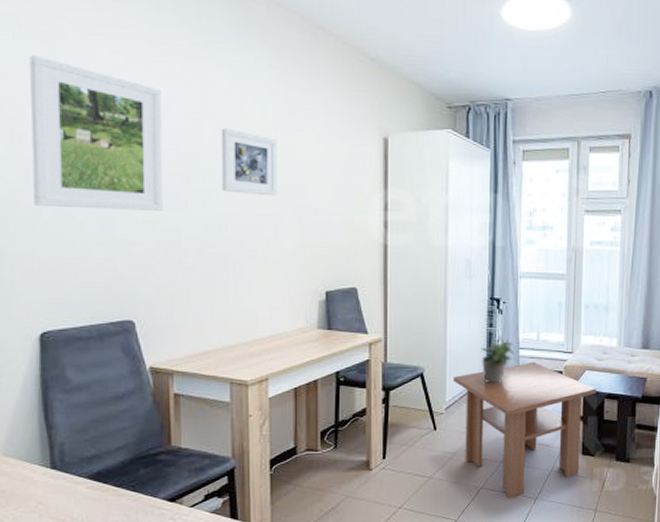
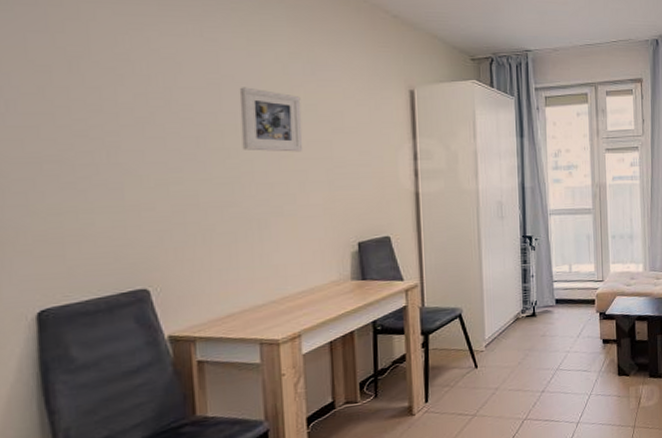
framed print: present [29,55,163,211] -> none [17,19,178,176]
coffee table: present [452,361,597,499] -> none [491,292,627,427]
potted plant: present [481,336,514,384] -> none [516,271,548,318]

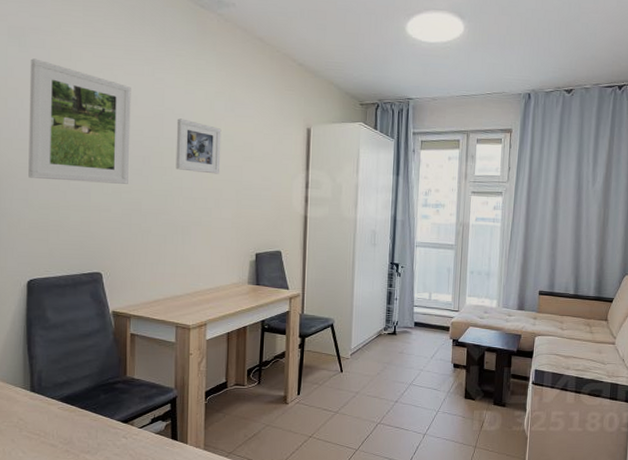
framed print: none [17,19,178,176] -> present [28,58,131,184]

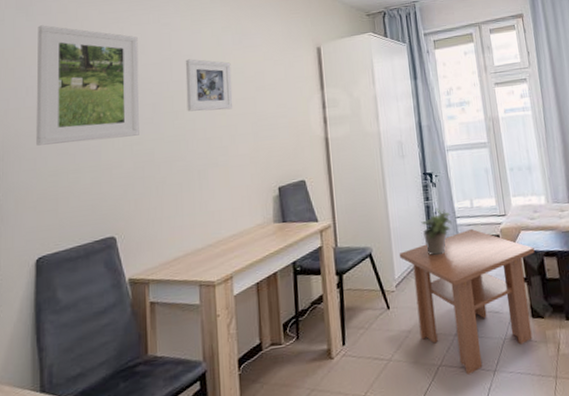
coffee table: none [357,317,478,434] -> present [399,228,535,375]
potted plant: none [382,295,409,335] -> present [421,208,452,256]

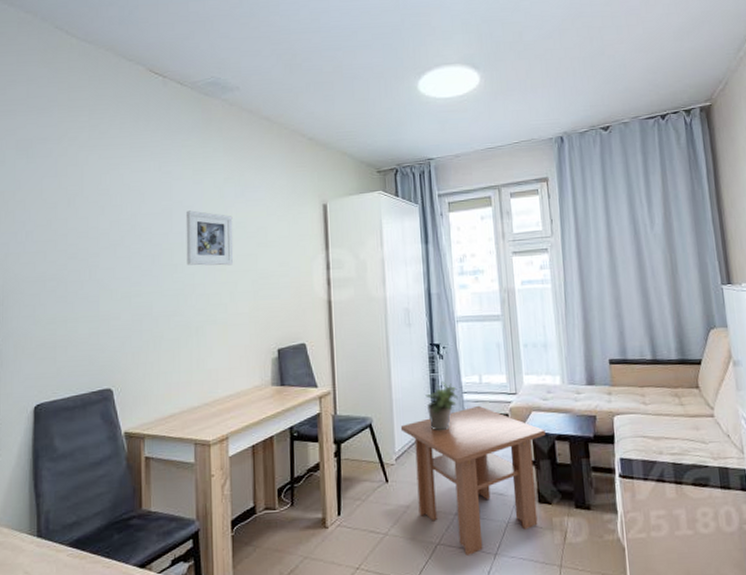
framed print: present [36,25,140,146] -> none [35,168,139,292]

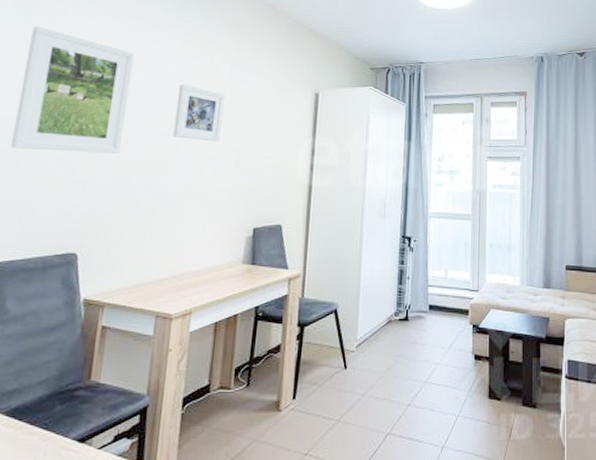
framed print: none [35,168,139,292] -> present [11,26,135,154]
coffee table: present [400,405,546,556] -> none [364,299,502,447]
potted plant: present [425,381,458,431] -> none [392,273,423,322]

